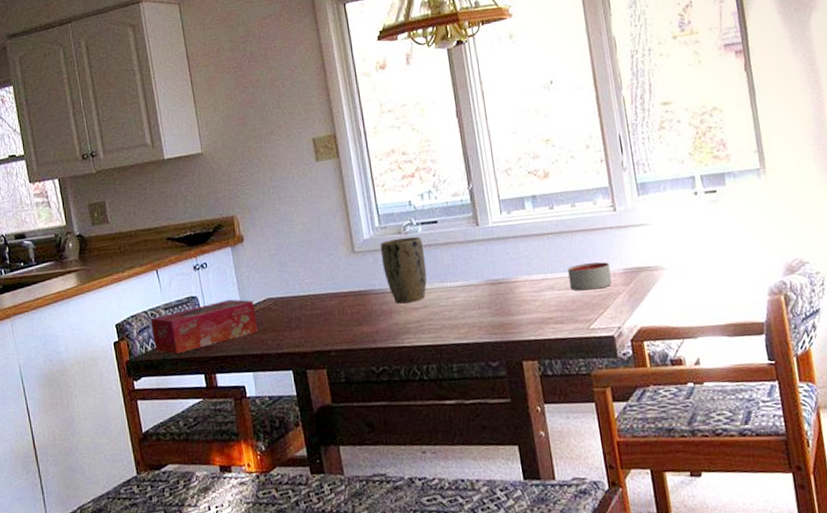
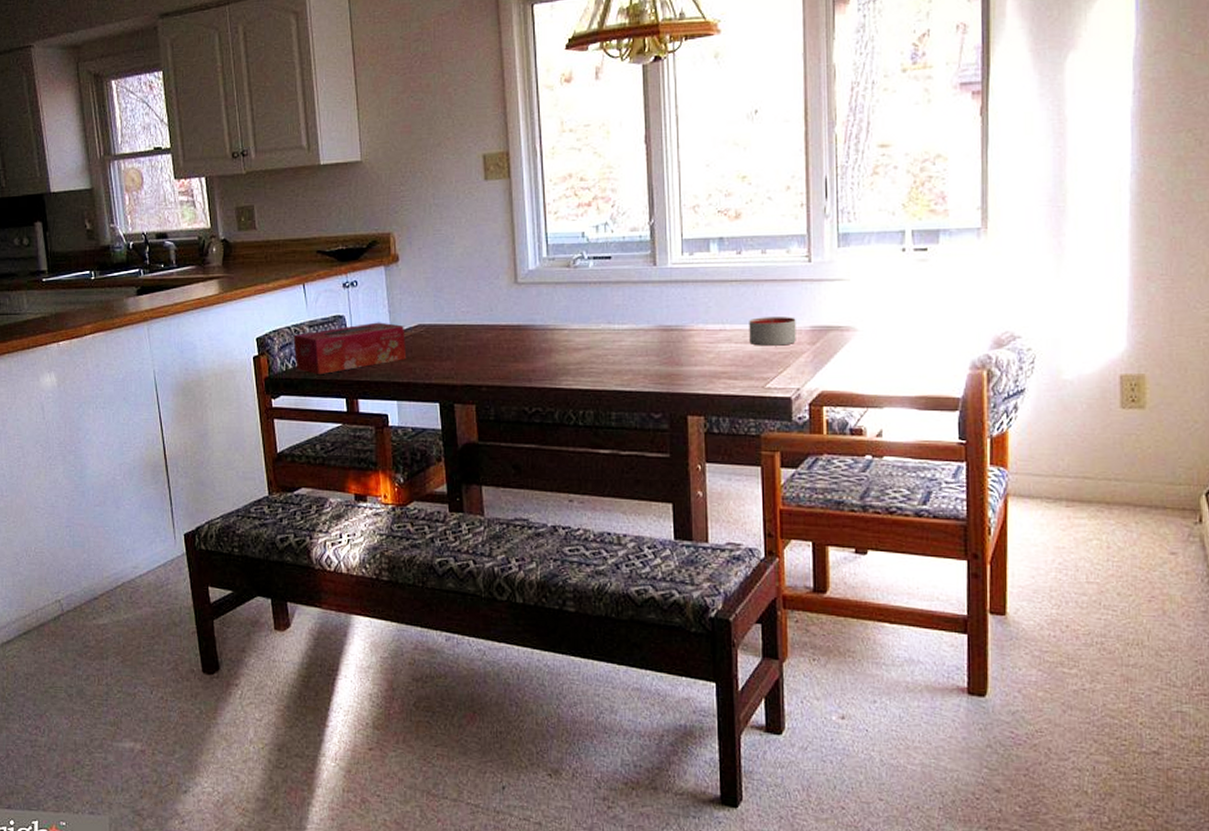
plant pot: present [380,237,427,304] -> none [545,271,594,343]

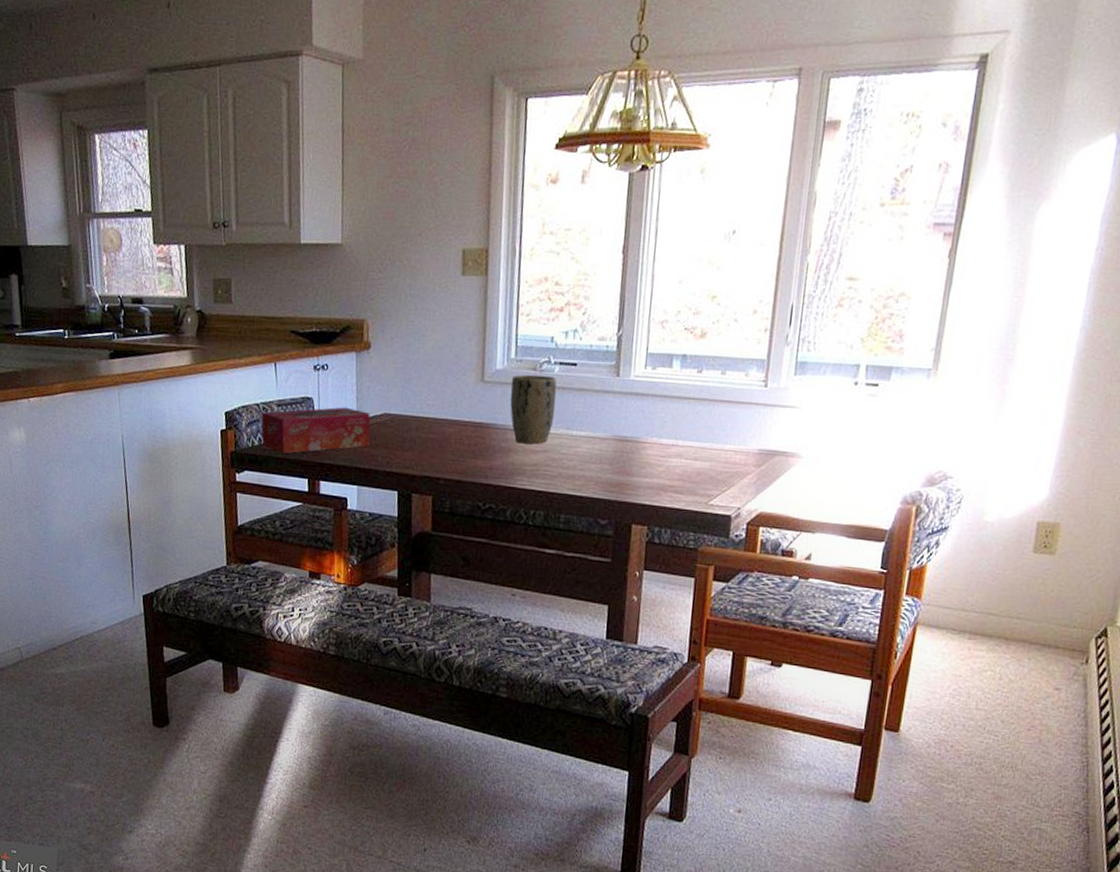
plant pot: none [545,271,594,343] -> present [510,374,557,445]
candle: present [749,317,796,346] -> none [699,436,745,466]

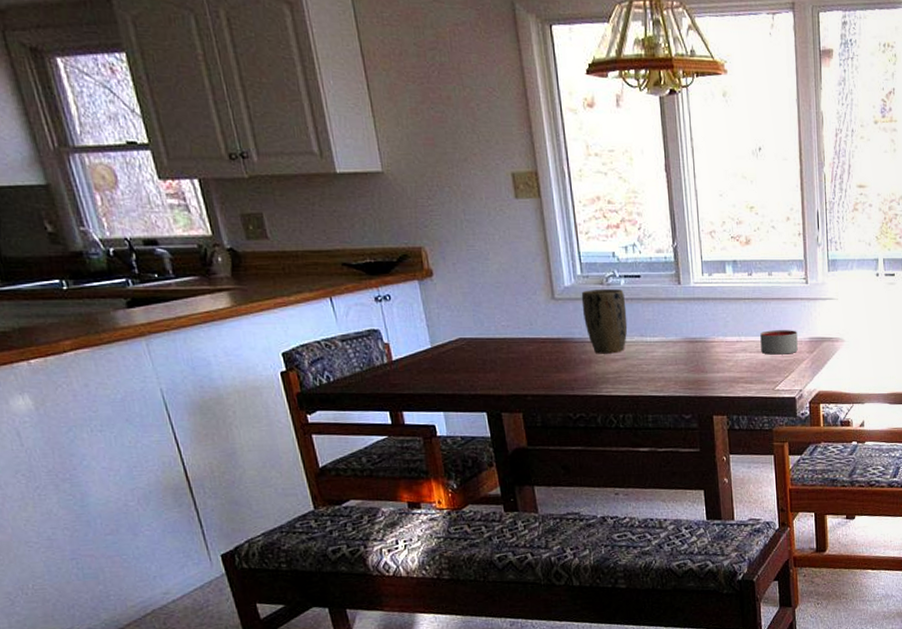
tissue box: present [261,407,371,454] -> none [324,336,450,388]
candle: none [699,436,745,466] -> present [760,330,798,355]

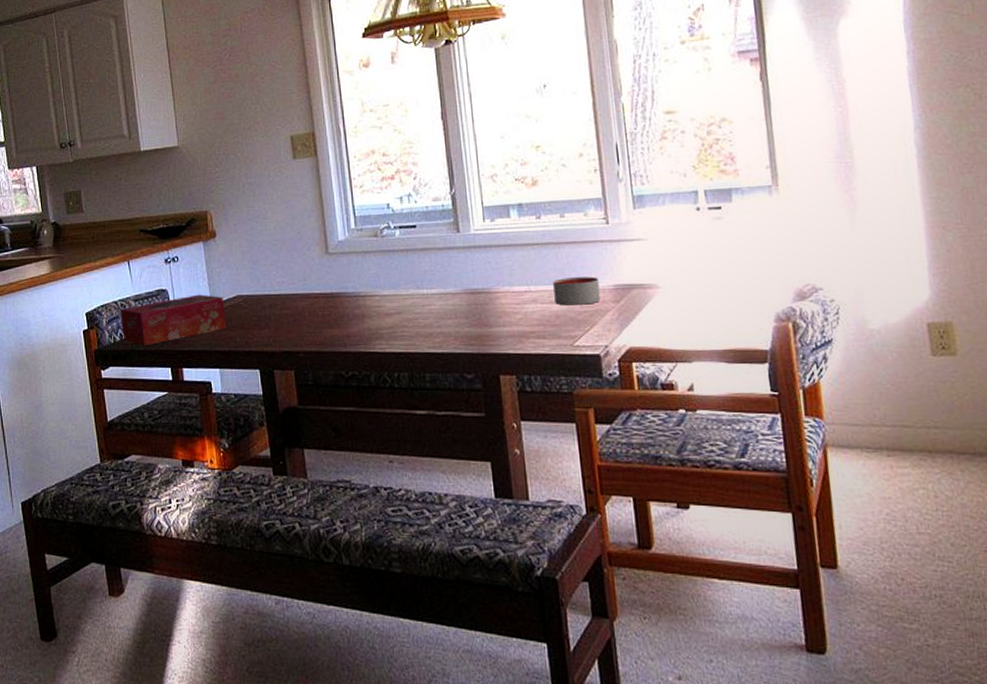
tissue box: none [324,336,450,388] -> present [120,294,227,345]
plant pot: present [581,288,628,354] -> none [355,240,403,308]

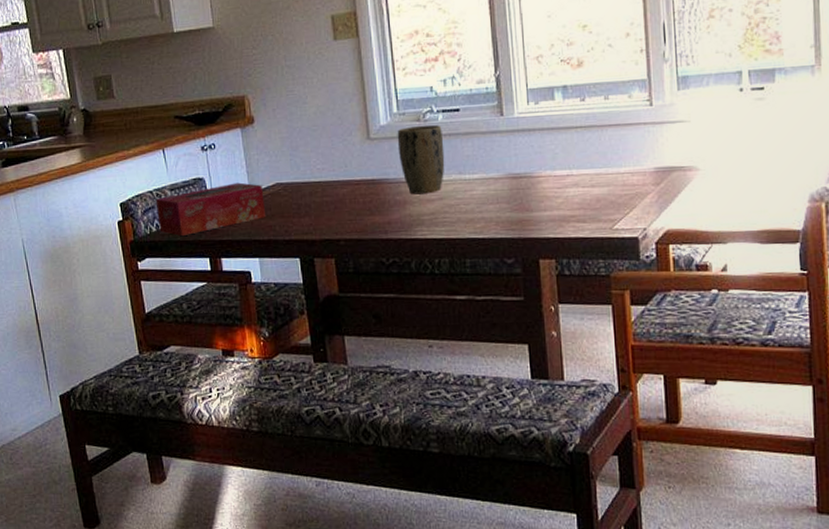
plant pot: none [355,240,403,308] -> present [397,124,445,195]
candle: present [553,276,601,306] -> none [595,159,641,189]

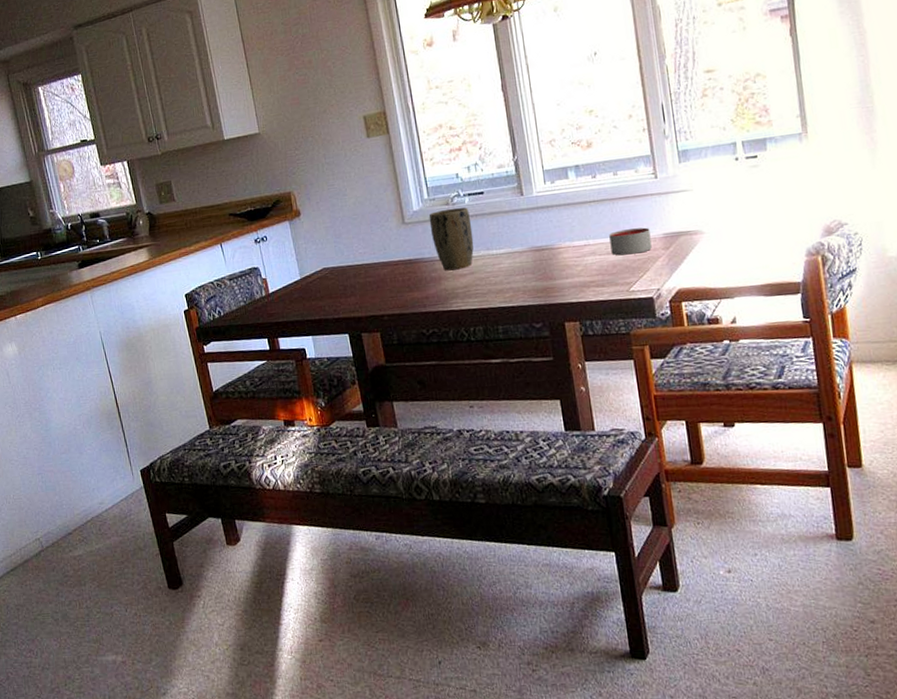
tissue box: present [155,182,266,236] -> none [216,269,316,320]
candle: none [595,159,641,189] -> present [609,227,652,256]

